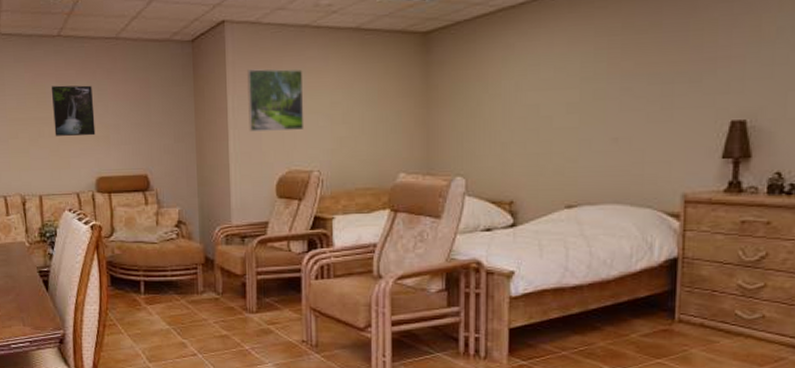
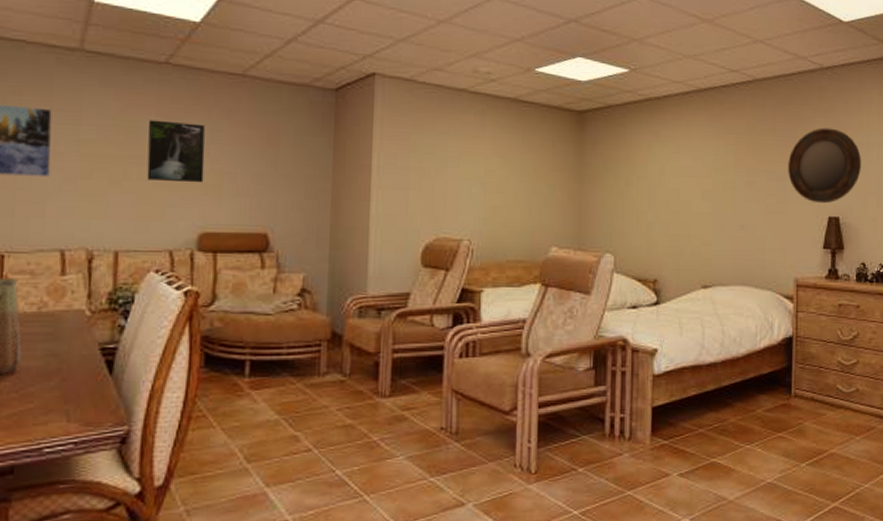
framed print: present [247,69,304,132] -> none [395,127,457,195]
home mirror: none [676,14,781,106] -> present [788,127,861,204]

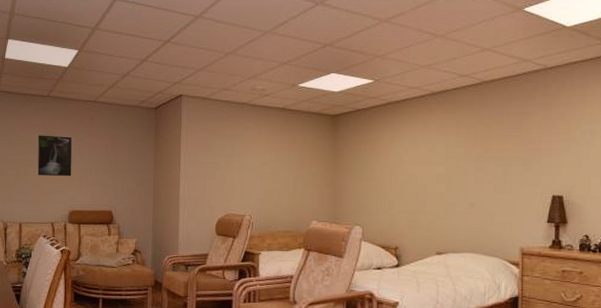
home mirror: present [788,127,861,204] -> none [514,119,584,184]

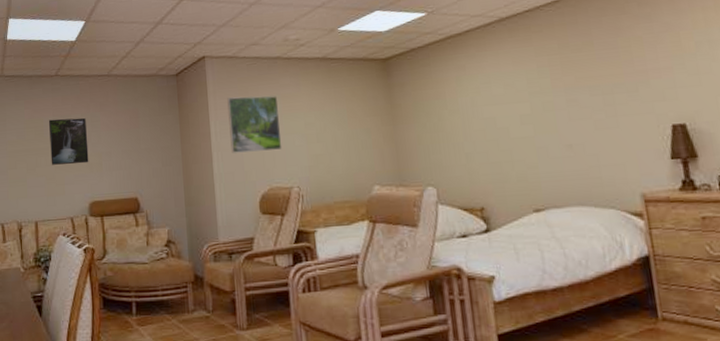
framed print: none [196,133,241,182] -> present [227,96,282,153]

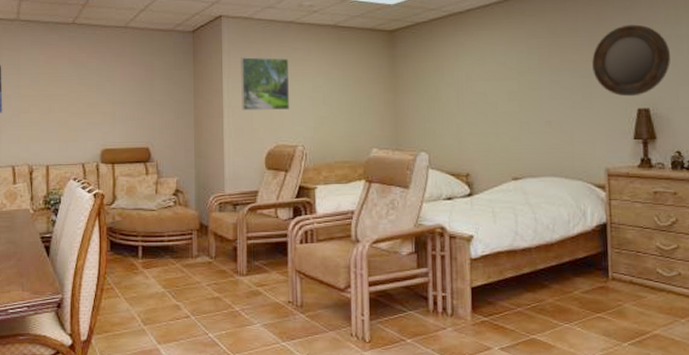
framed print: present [48,117,89,165] -> none [63,66,103,112]
home mirror: none [612,32,705,112] -> present [592,24,670,97]

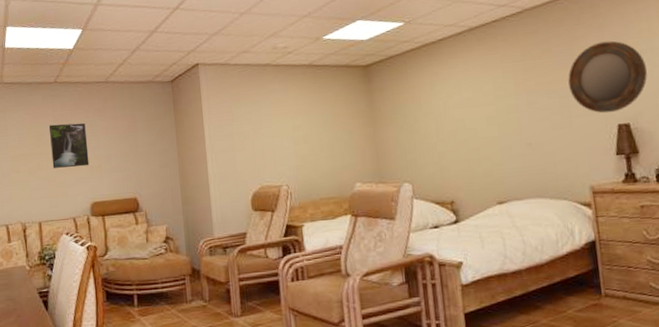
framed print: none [63,66,103,112] -> present [48,122,89,168]
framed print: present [241,57,290,111] -> none [220,101,272,155]

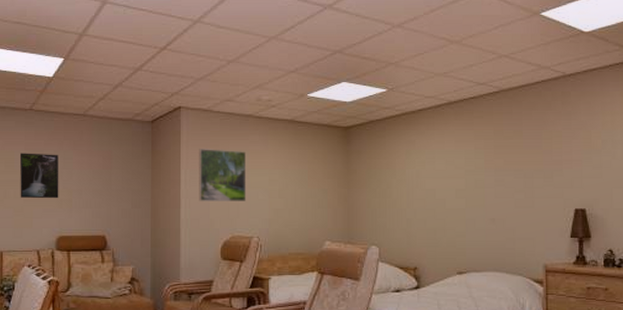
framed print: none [220,101,272,155] -> present [199,149,247,201]
home mirror: present [568,41,648,113] -> none [534,129,606,197]

